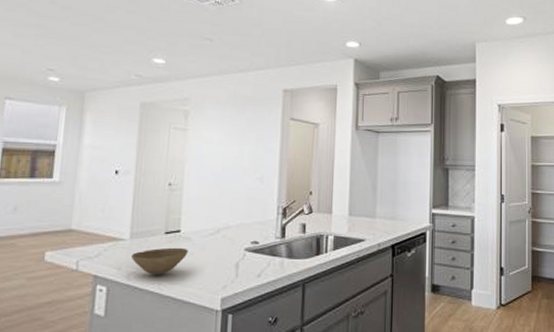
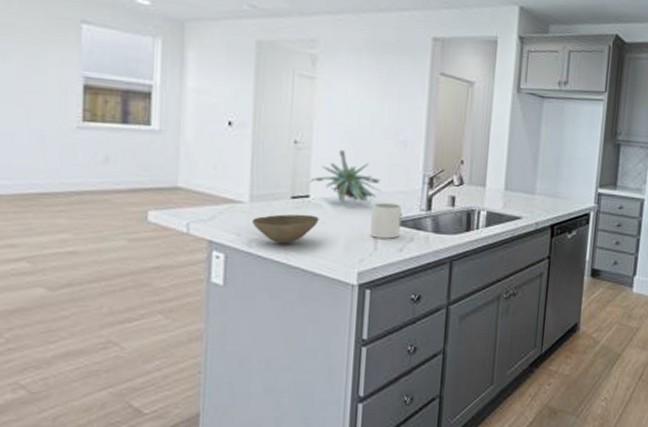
plant: none [181,189,242,240] -> present [310,150,381,208]
mug: none [232,233,260,266] -> present [370,203,402,239]

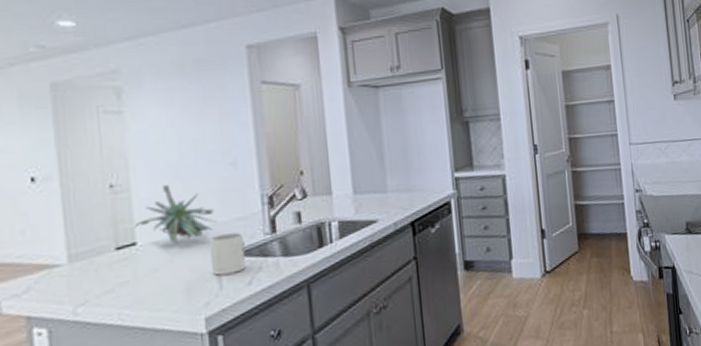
bowl: present [253,214,319,243] -> none [75,263,152,304]

